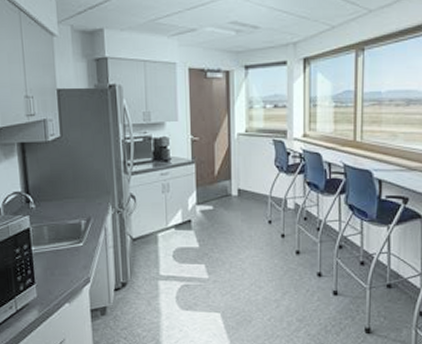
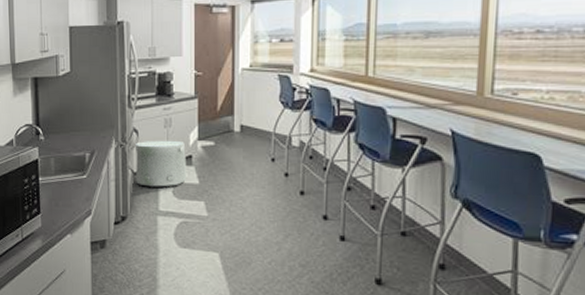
trash can: none [132,205,187,252] -> present [134,140,187,187]

